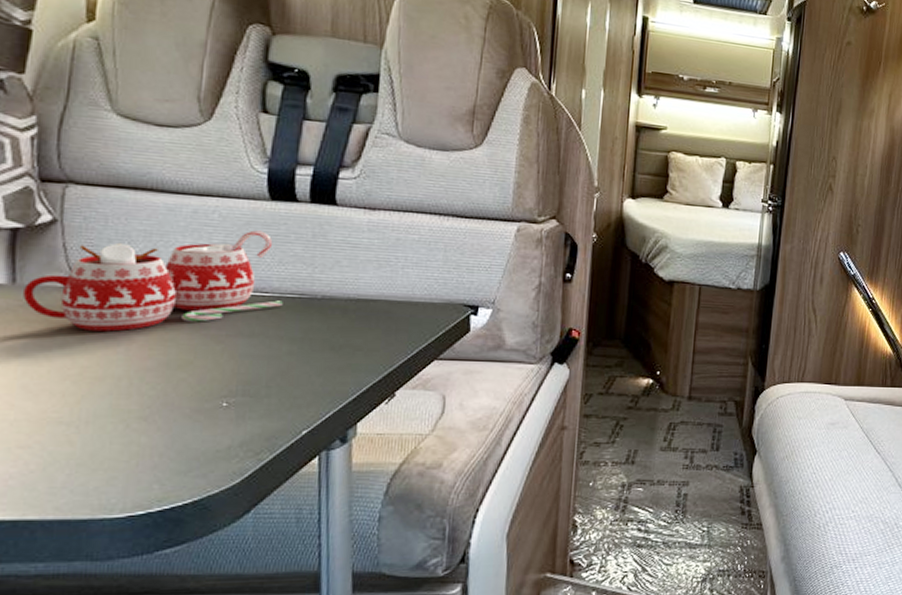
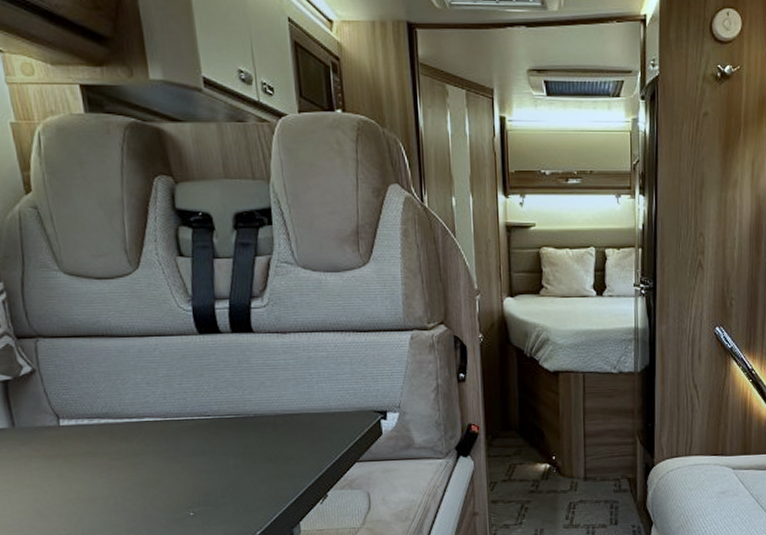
mug: present [23,230,283,332] -> none [22,362,223,461]

